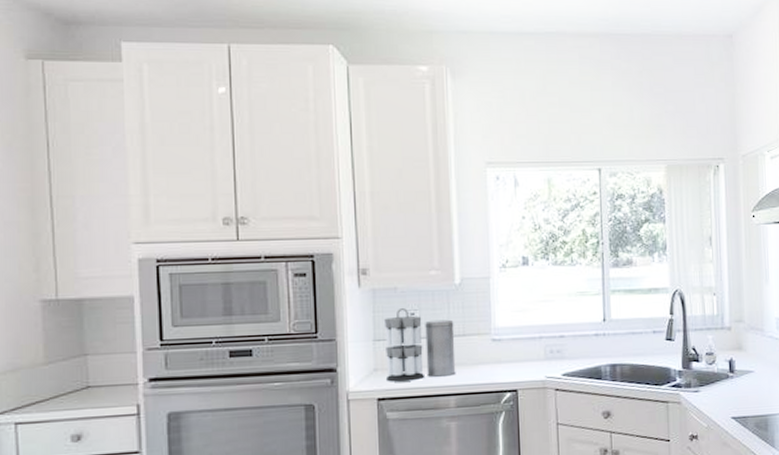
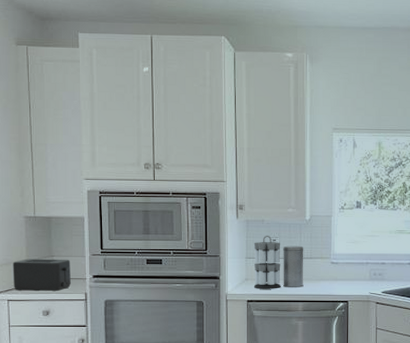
toaster: none [22,357,115,409] -> present [12,258,71,292]

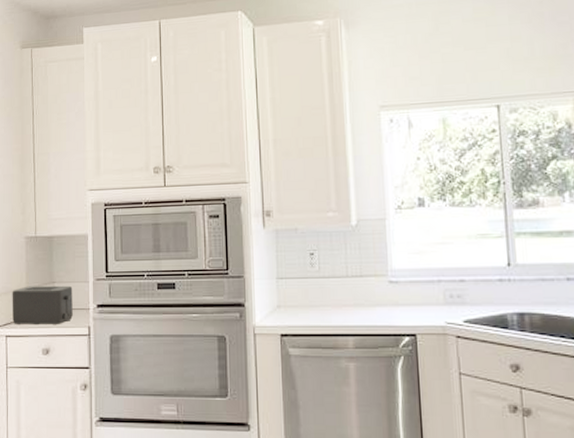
spice rack: present [253,235,281,289] -> none [285,247,323,319]
canister: present [283,245,304,288] -> none [324,260,354,318]

